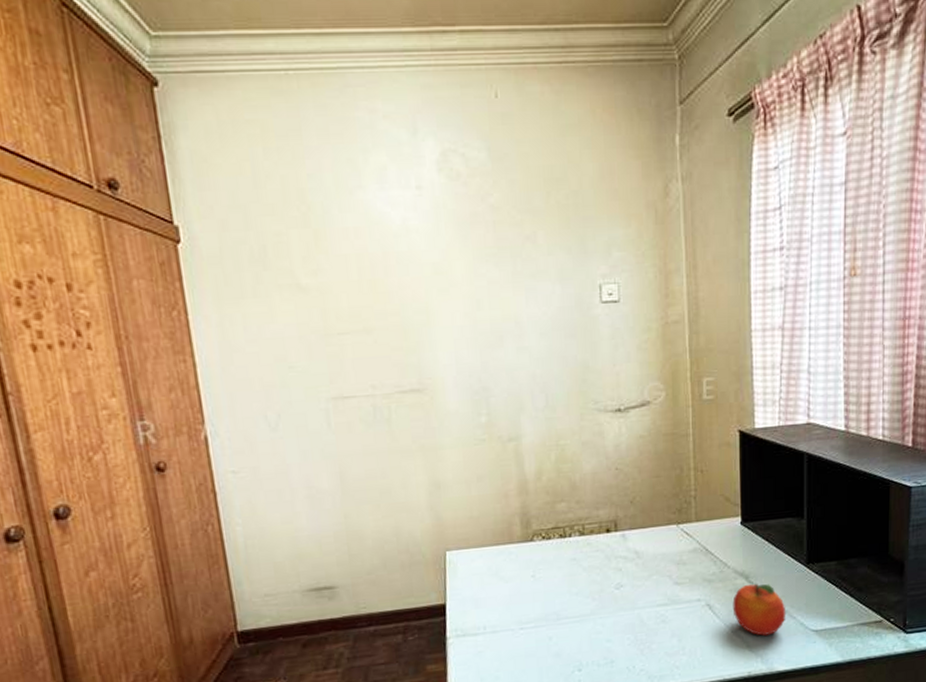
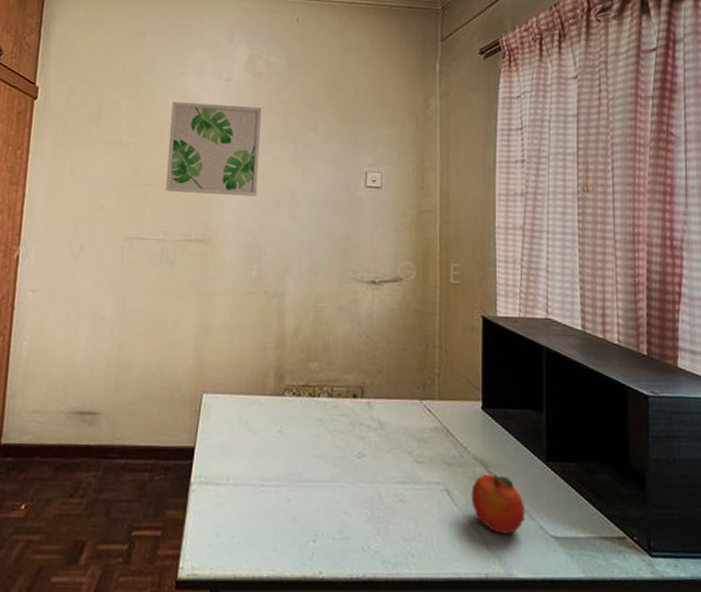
wall art: none [352,219,475,338] -> present [166,101,262,197]

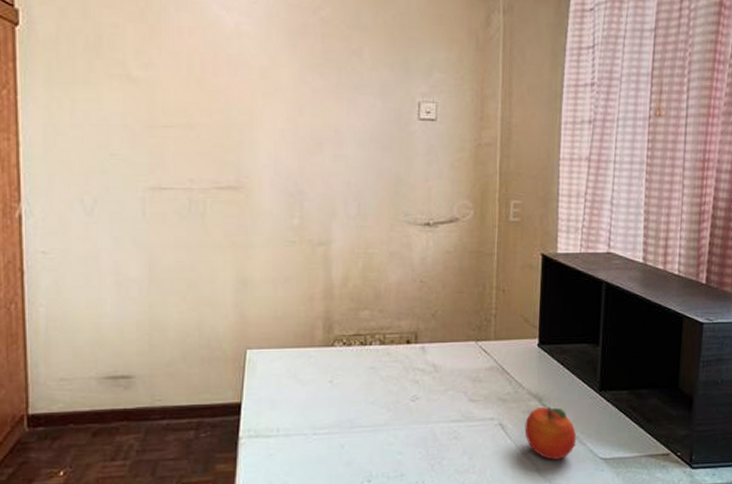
wall art: present [166,101,262,197] -> none [187,24,297,135]

